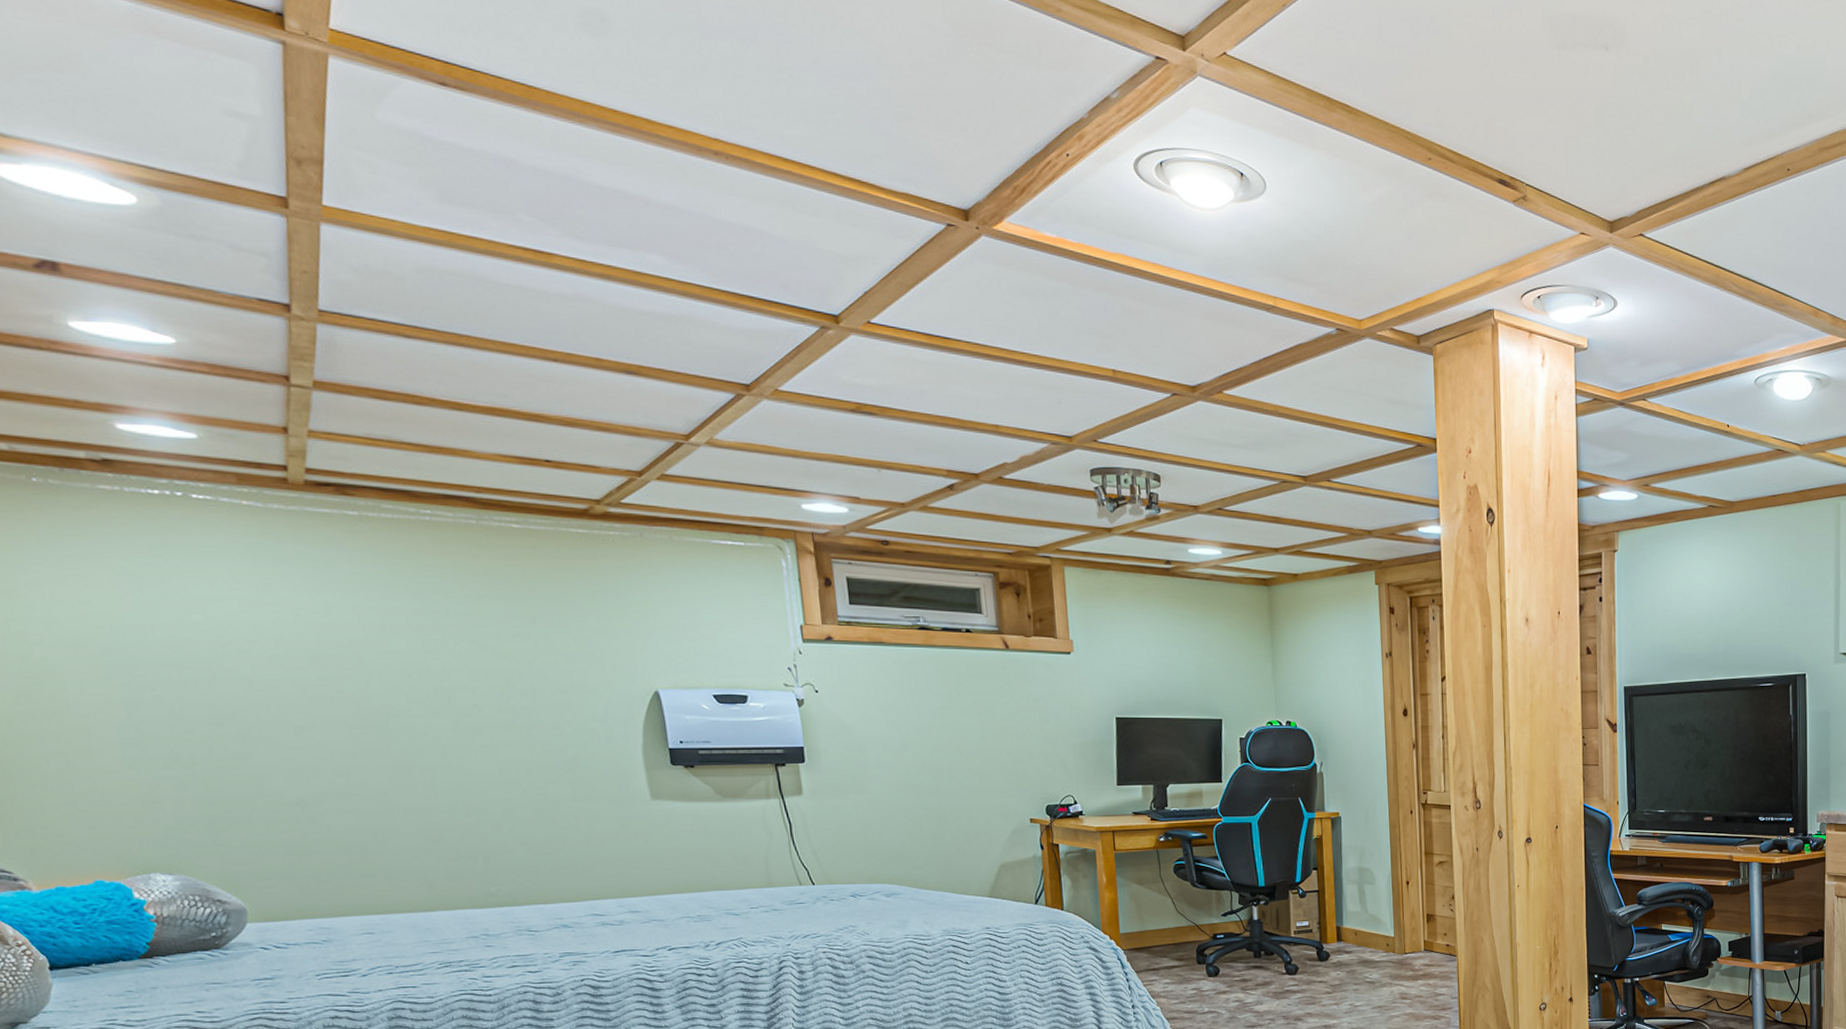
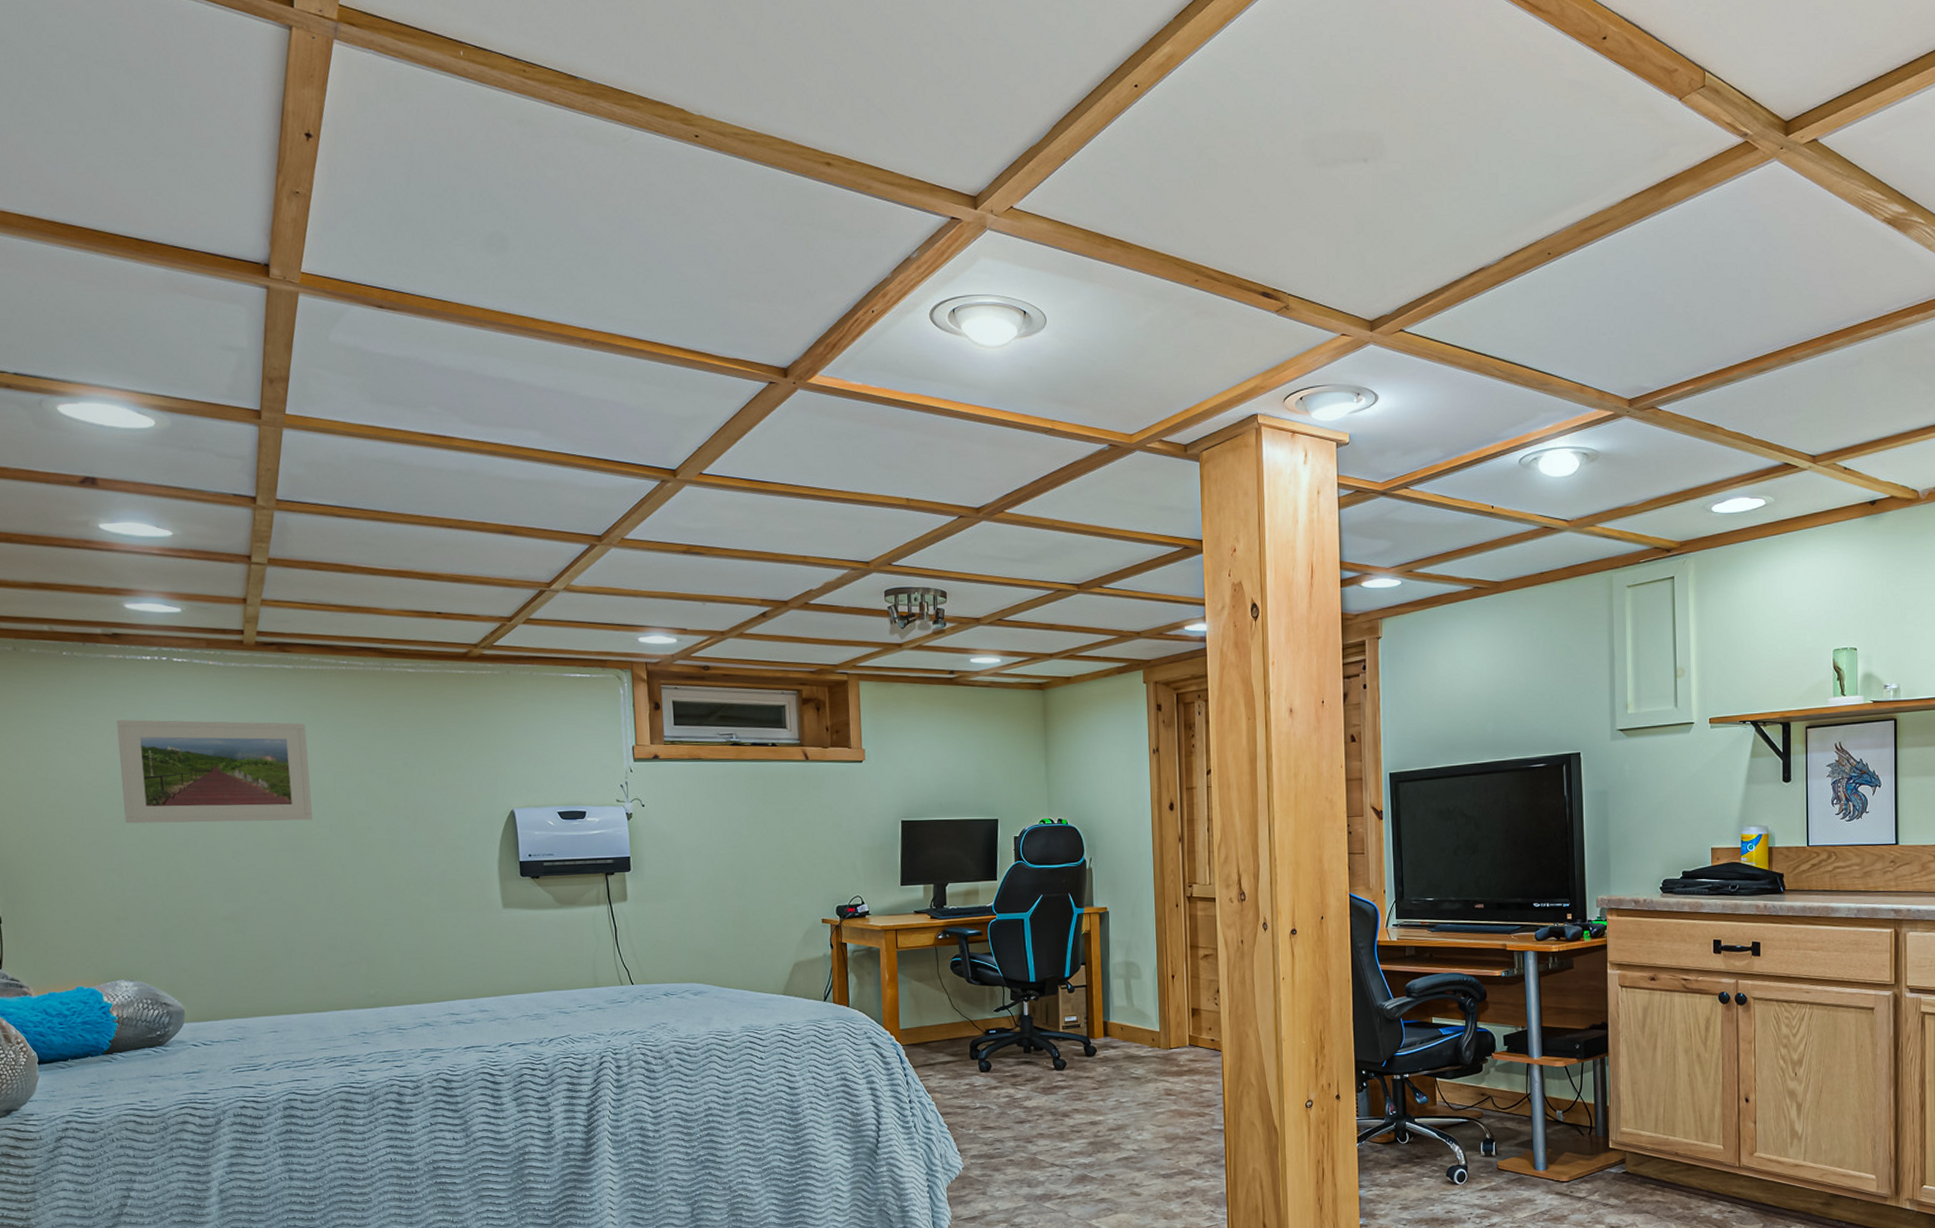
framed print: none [118,565,400,694] -> present [116,719,313,824]

